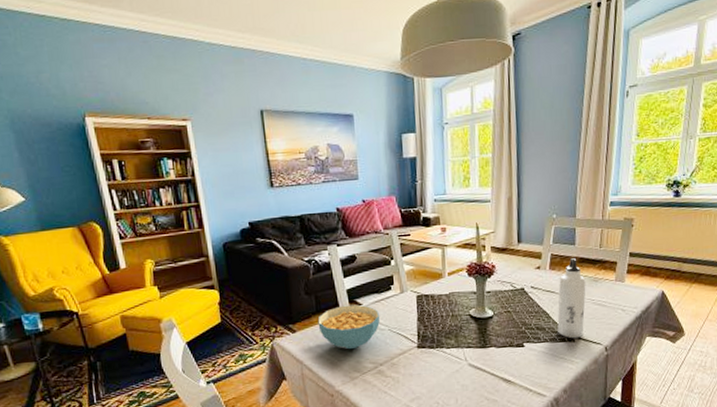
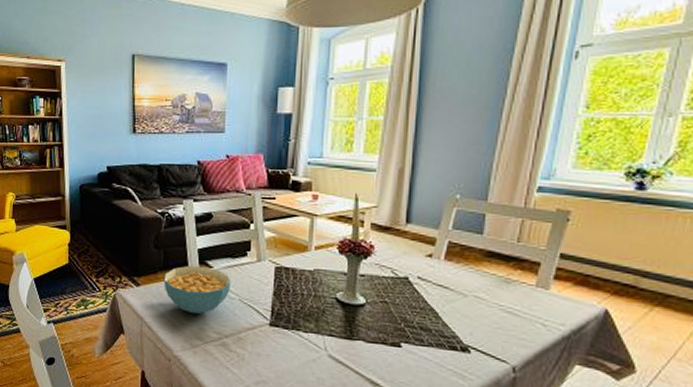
water bottle: present [557,258,586,339] -> none [448,250,493,350]

